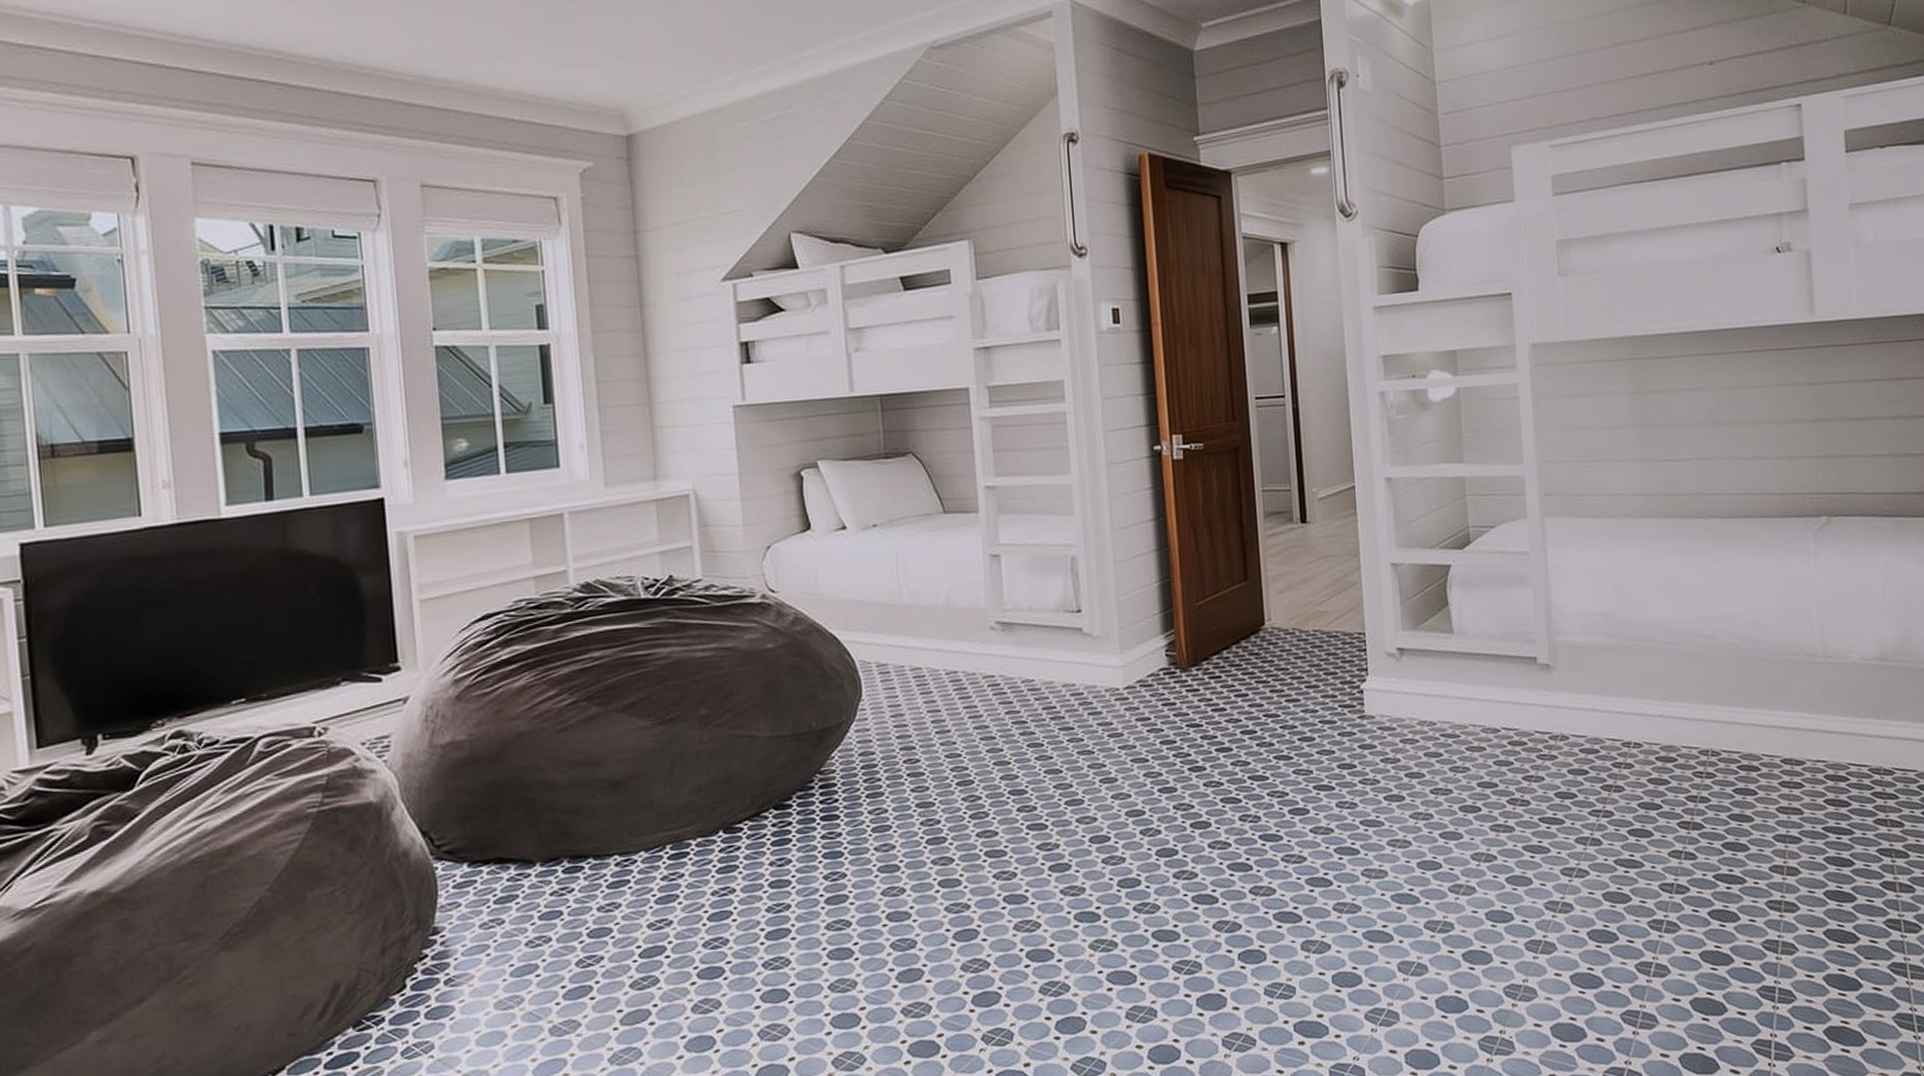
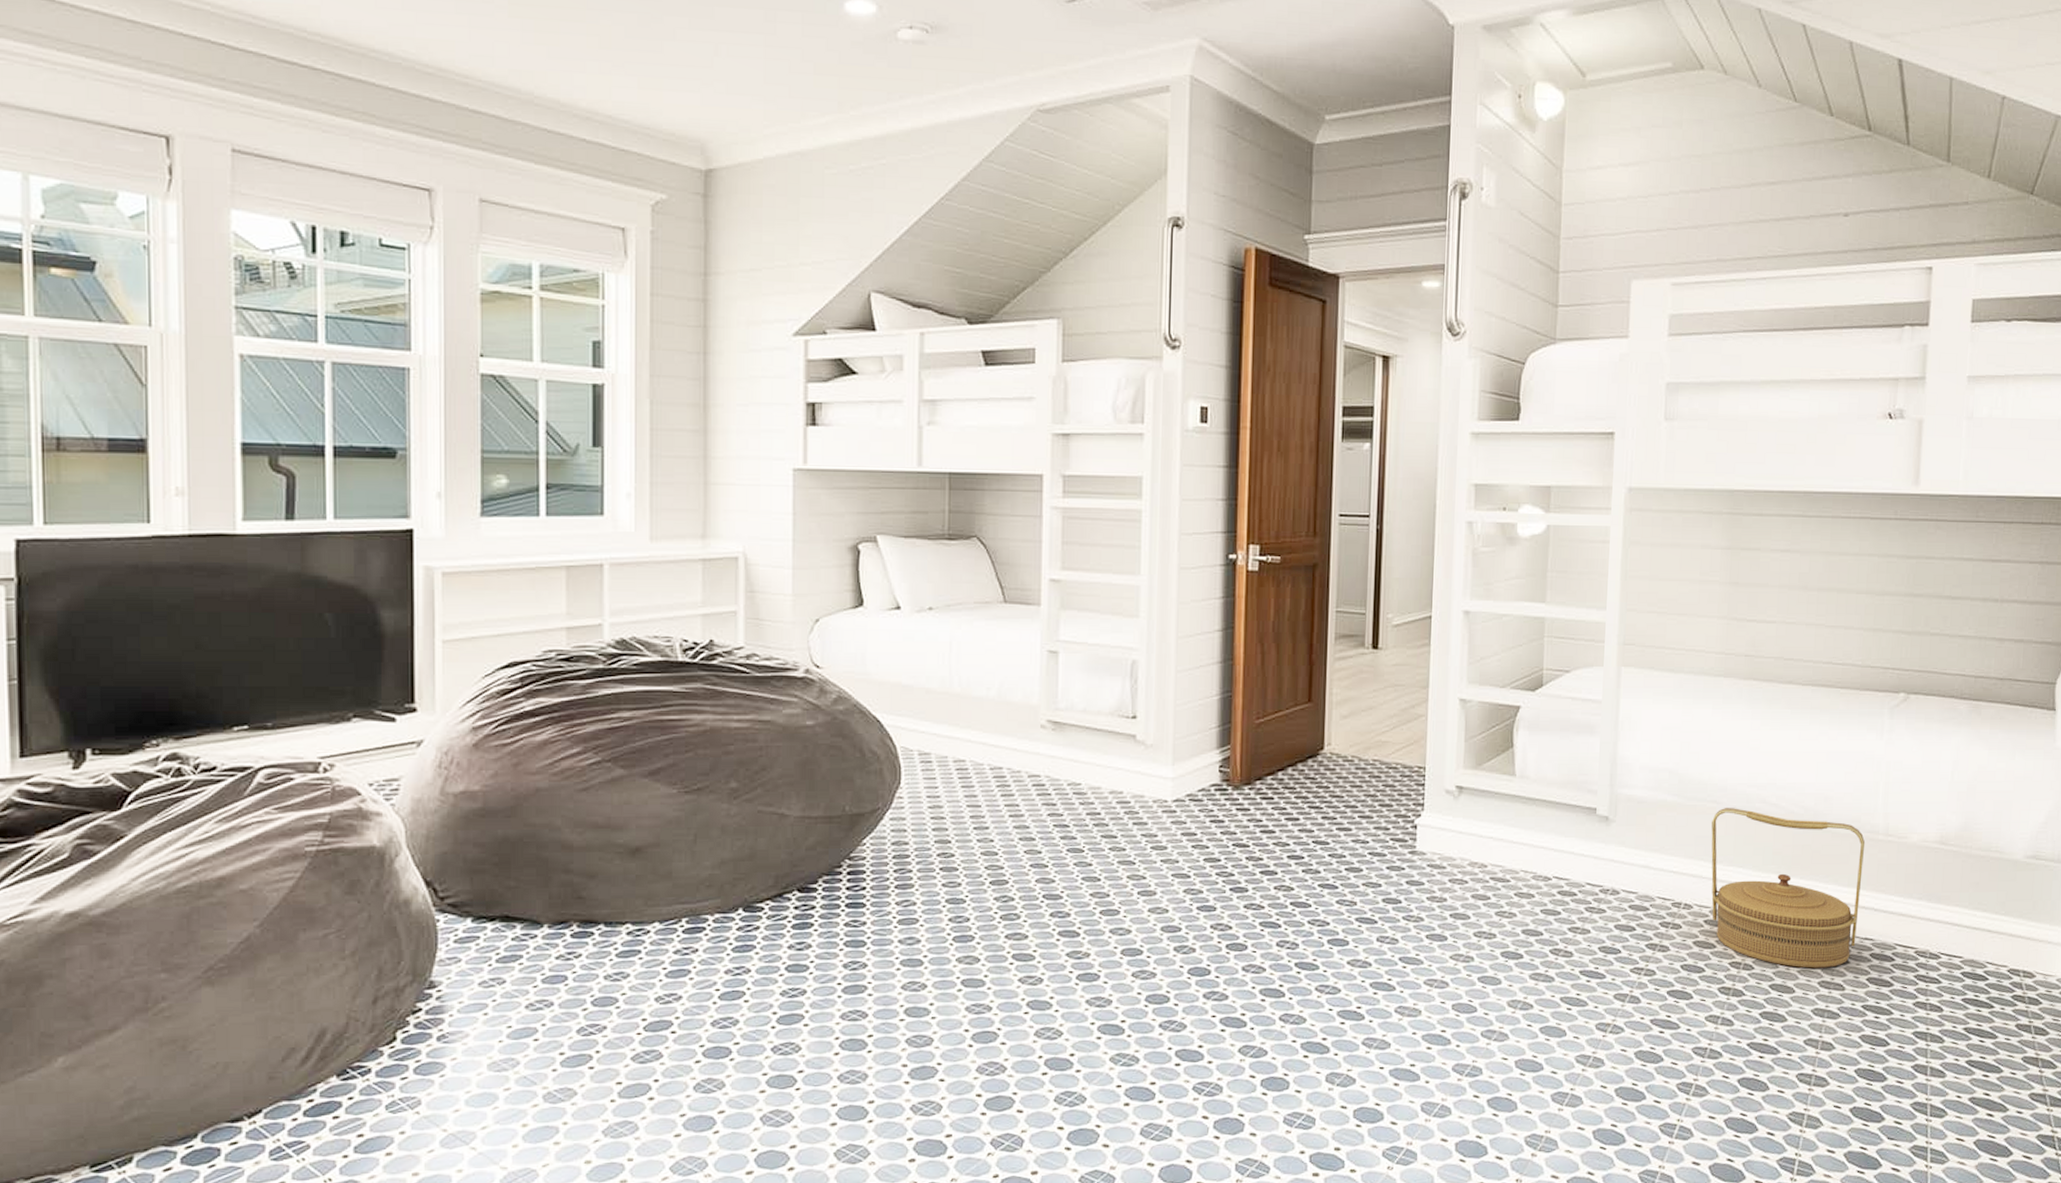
basket: none [1651,644,1809,796] -> present [1711,808,1866,969]

